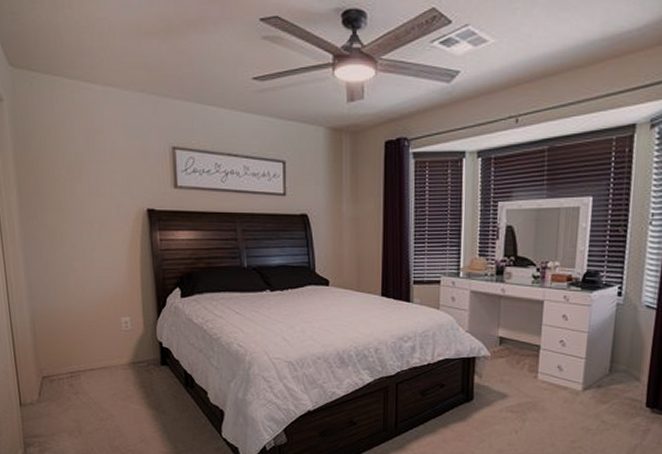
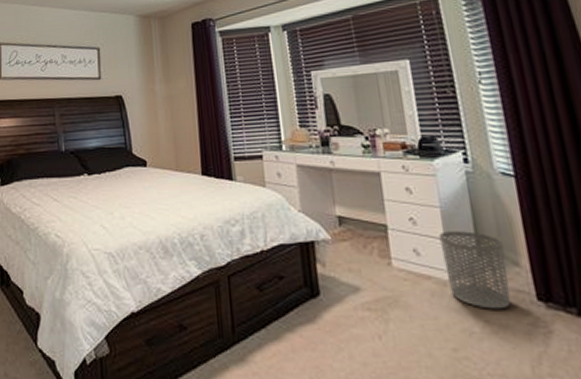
waste bin: none [580,352,631,413] -> present [438,231,511,310]

